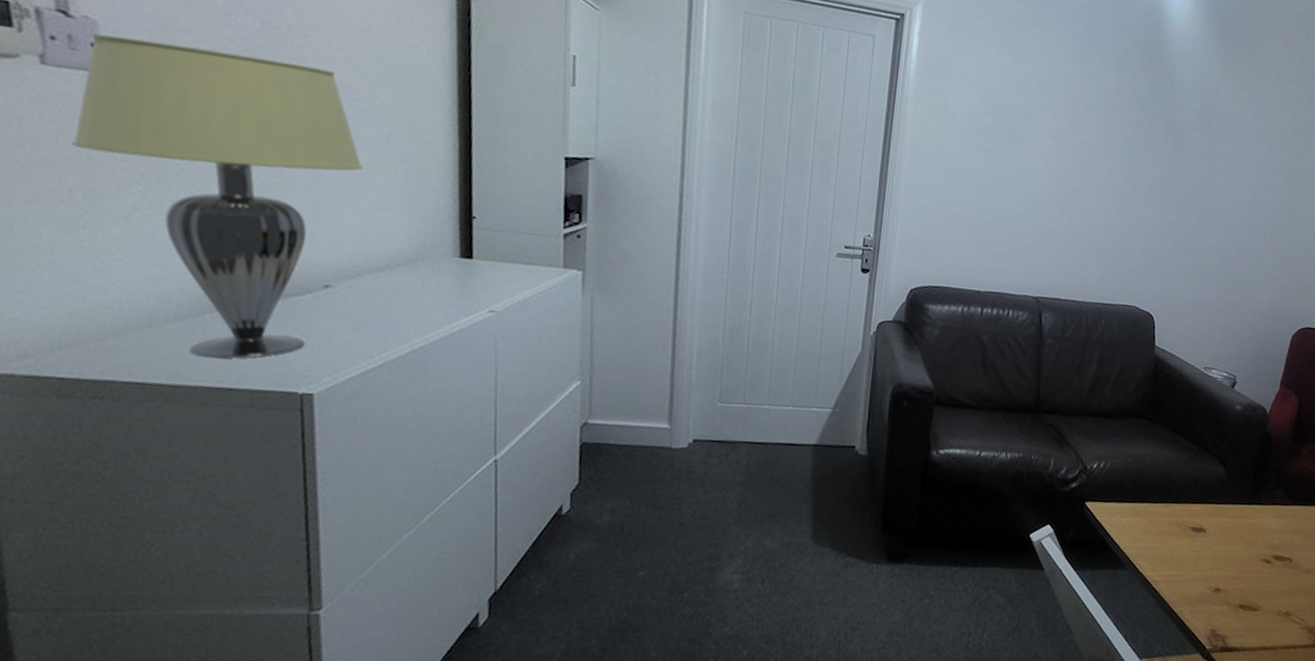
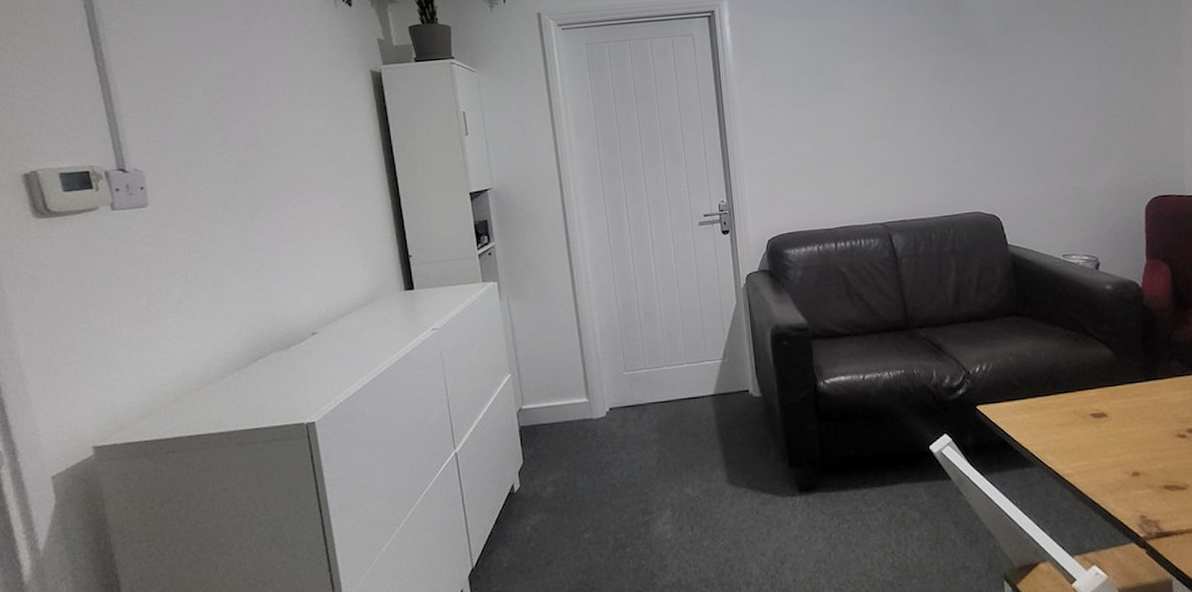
lampshade: present [71,33,363,359] -> none [136,167,327,407]

